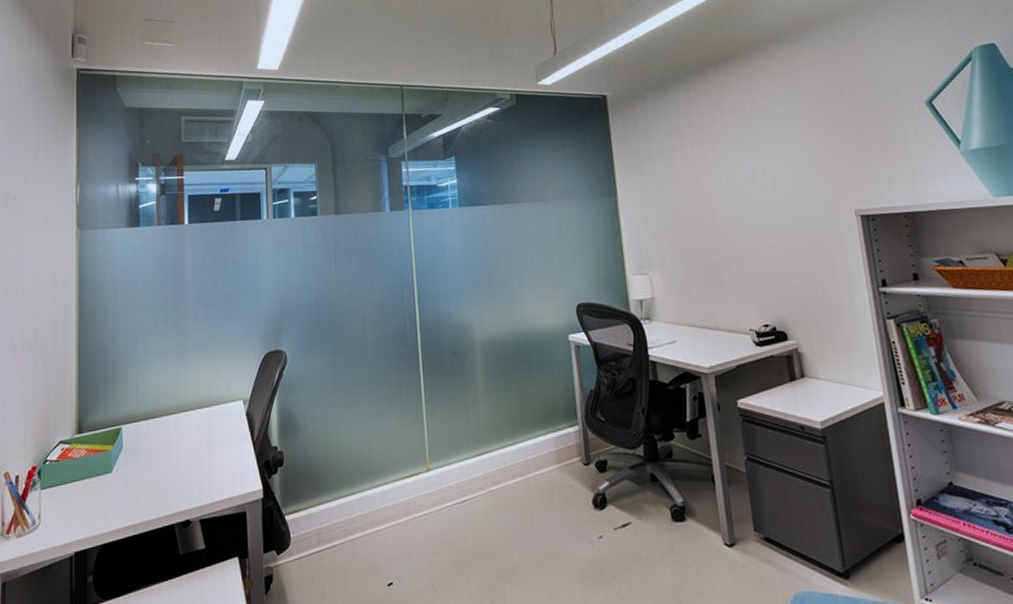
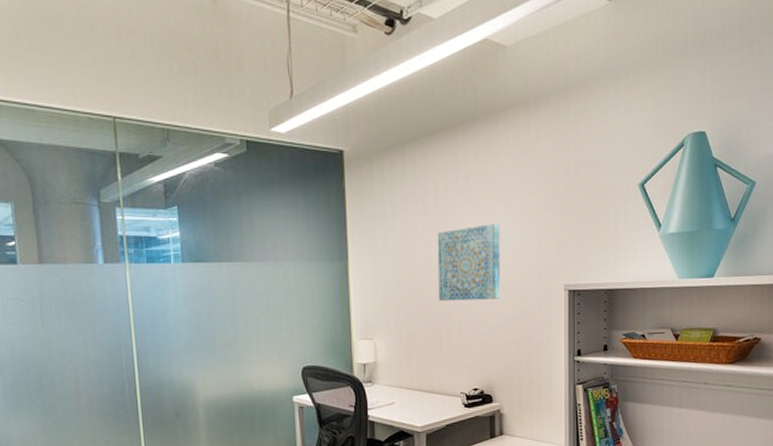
wall art: none [707,151,782,233] -> present [437,222,501,302]

